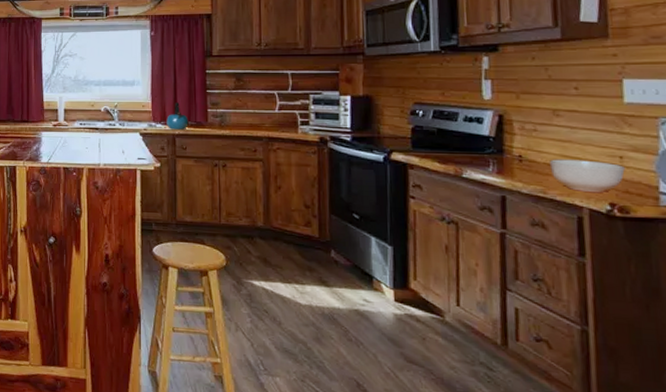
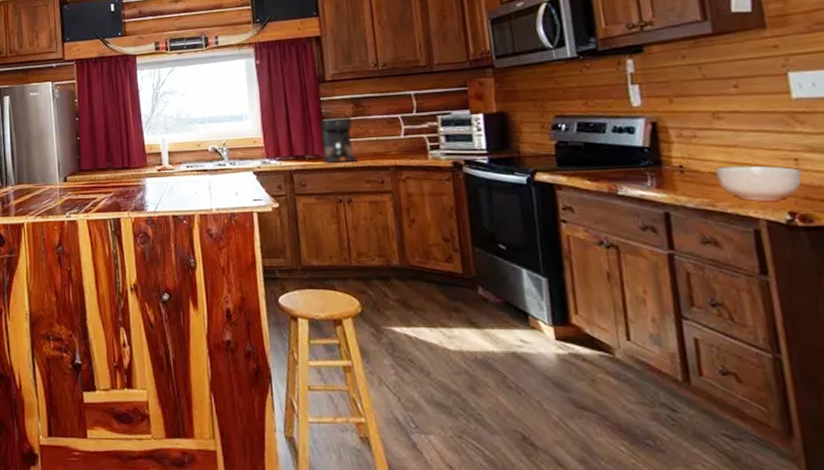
kettle: present [166,102,189,130] -> none [281,135,306,165]
coffee maker: none [204,89,234,132] -> present [320,117,357,163]

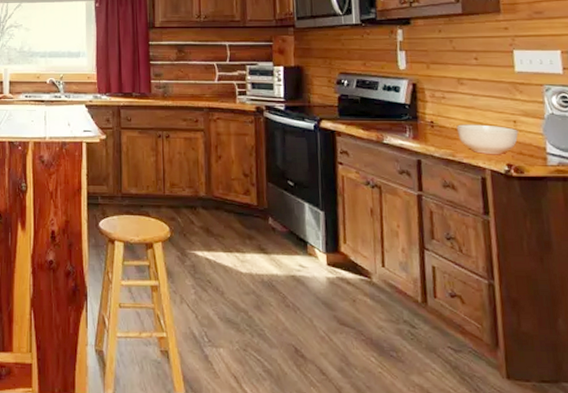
coffee maker: present [320,117,357,163] -> none [147,61,177,102]

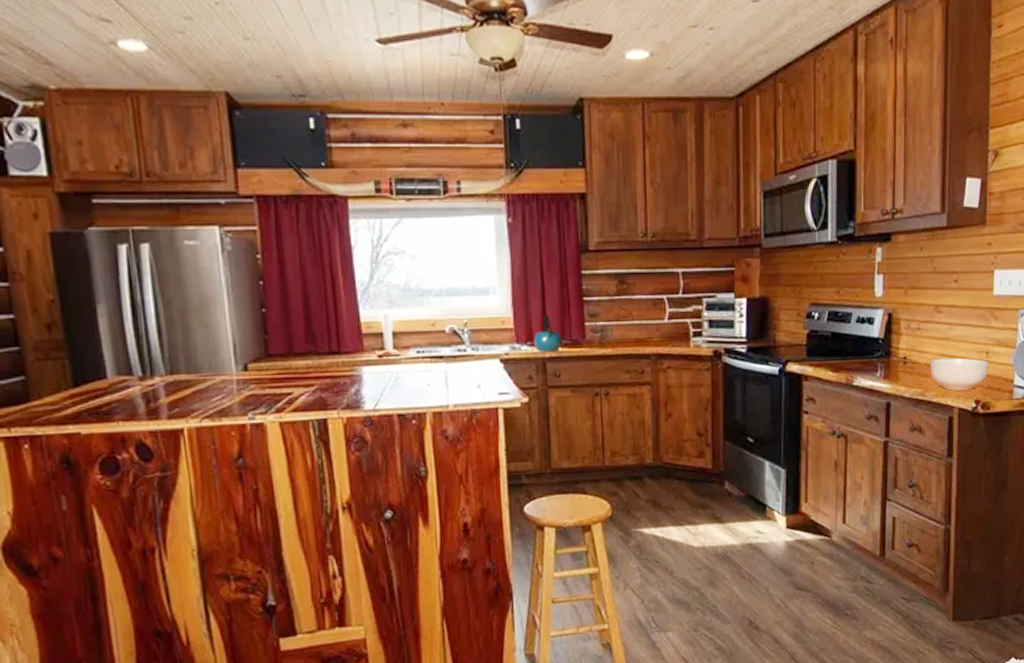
kettle: none [111,74,133,101] -> present [534,315,562,352]

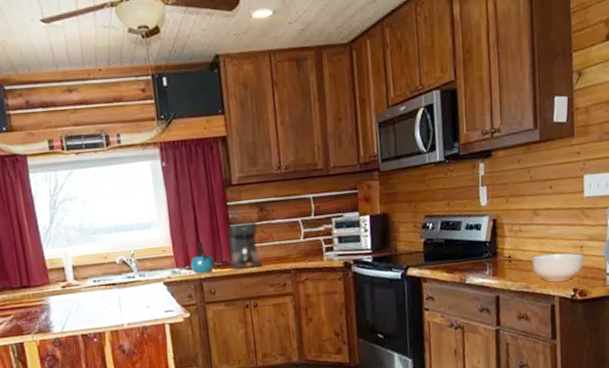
coffee maker: none [580,295,618,350] -> present [227,221,262,270]

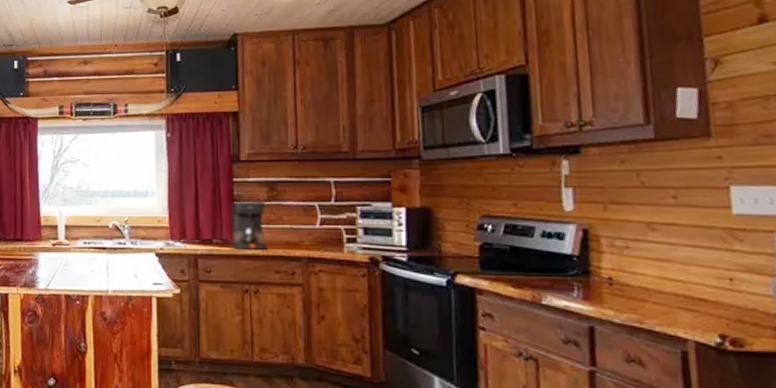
kettle: present [190,242,215,274] -> none [187,216,213,249]
bowl: present [531,253,584,283] -> none [645,282,737,323]

